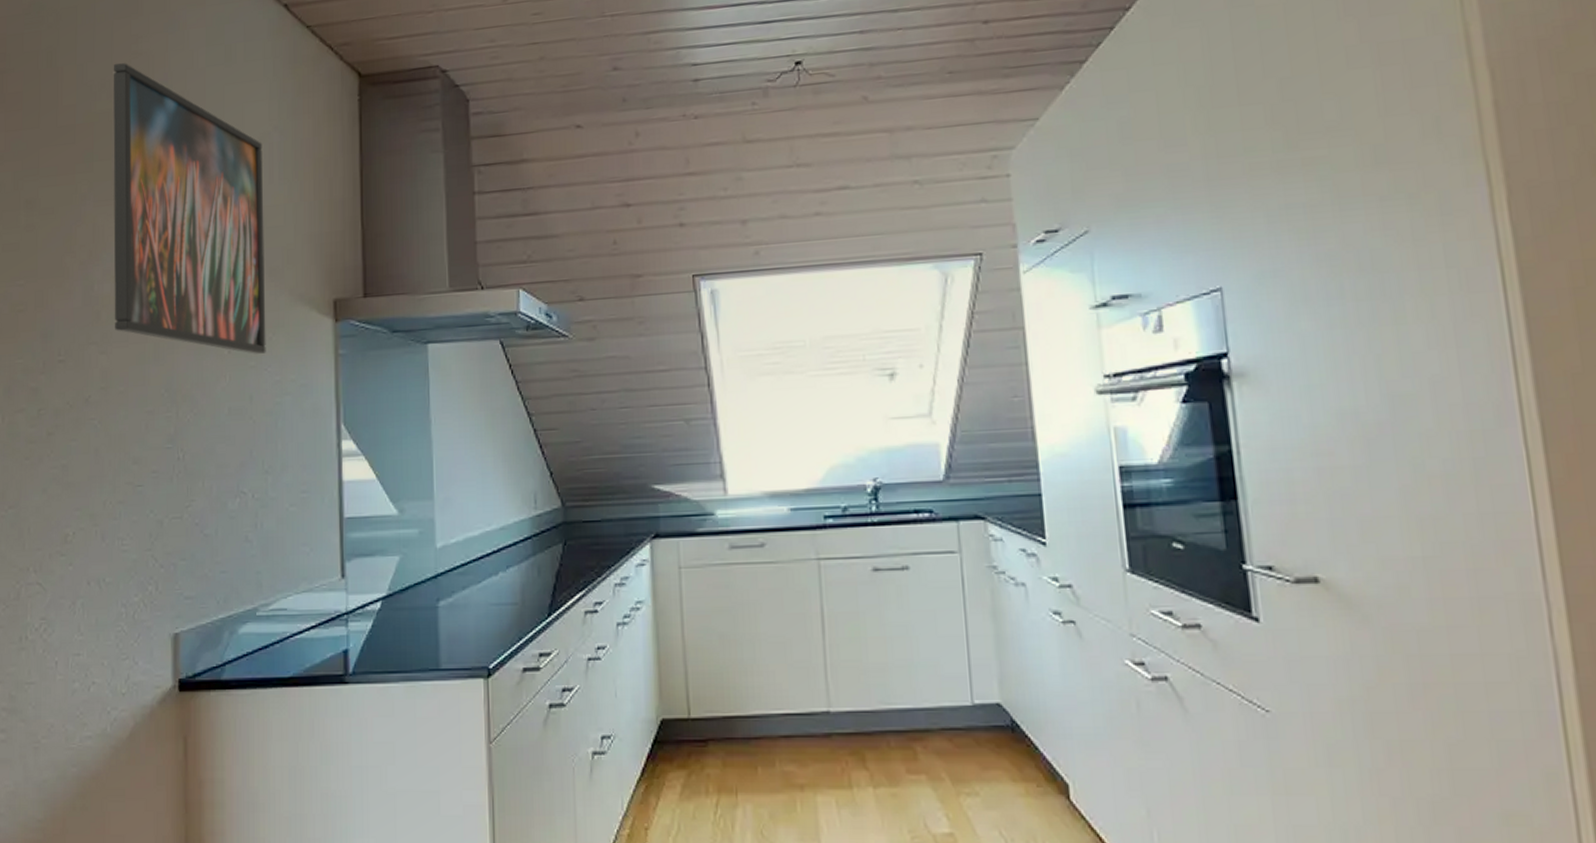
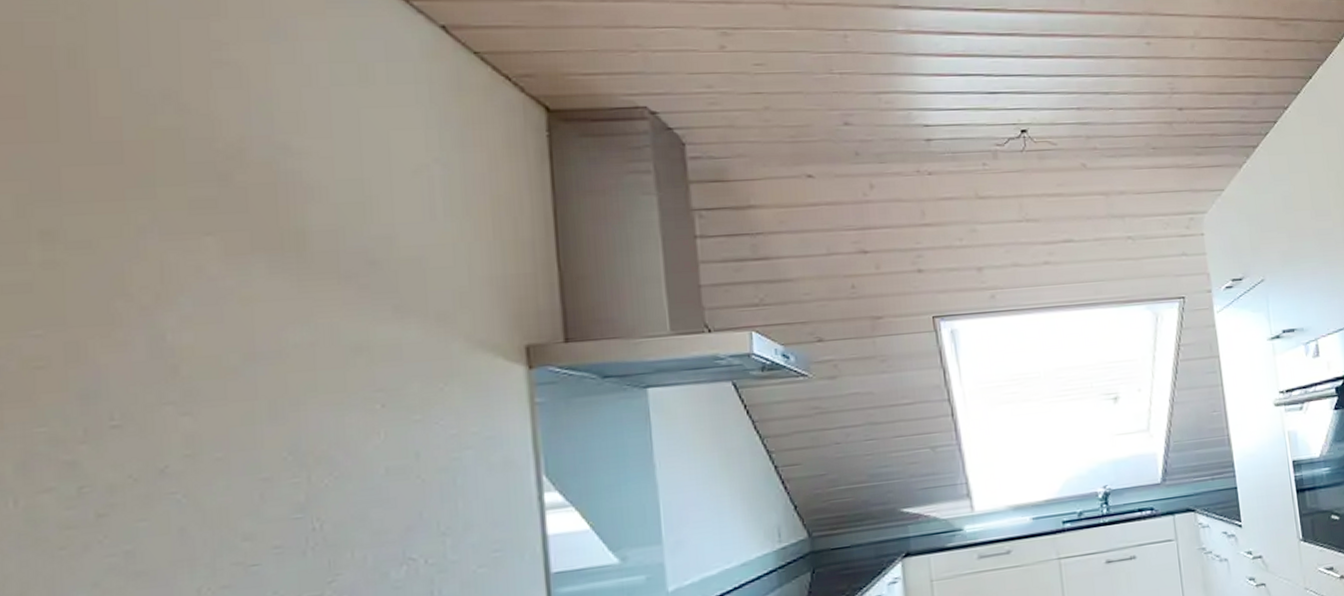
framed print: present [113,63,266,354] -> none [182,71,436,407]

